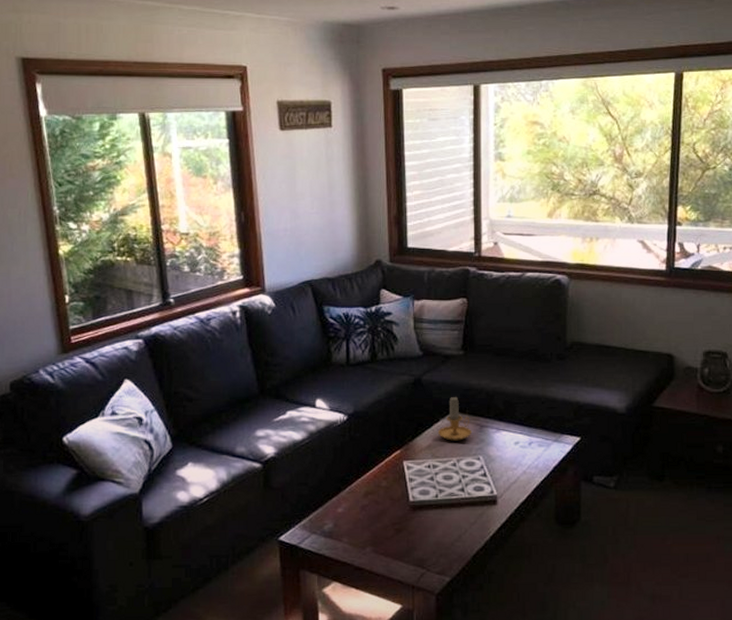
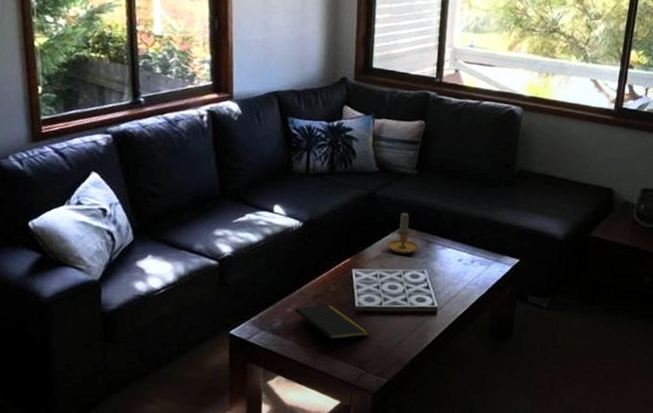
notepad: none [345,502,427,548] -> present [294,305,370,349]

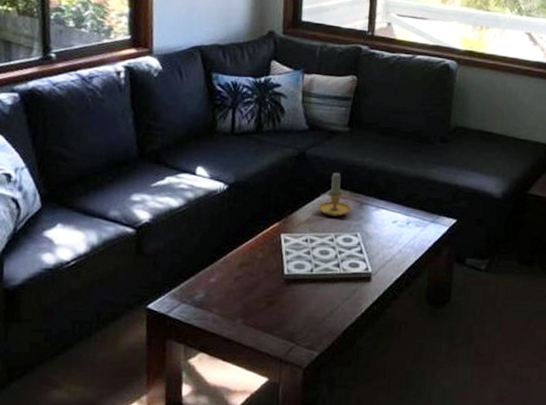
notepad: present [294,305,370,349] -> none [218,273,300,321]

